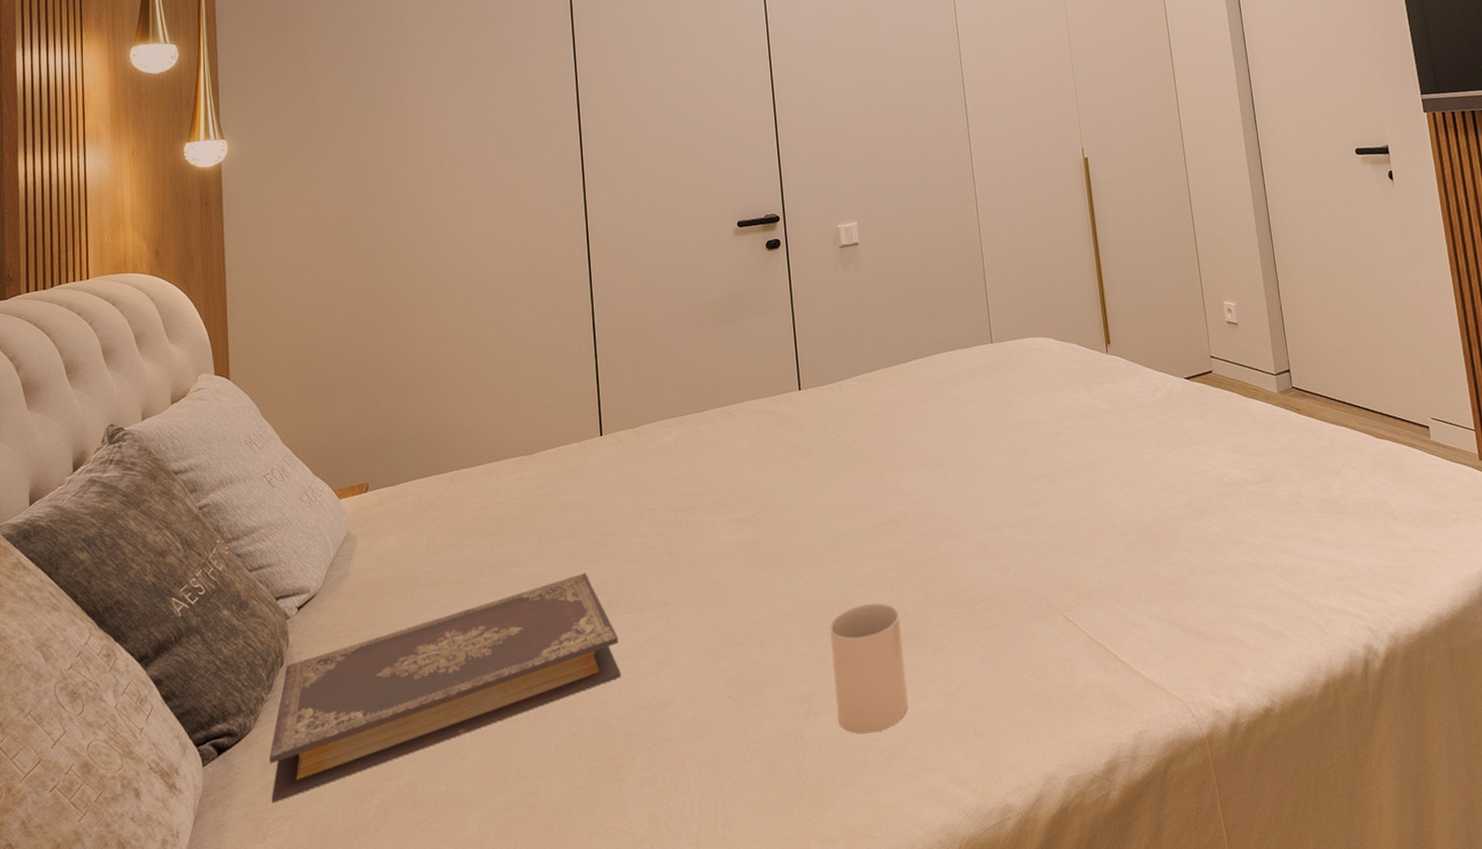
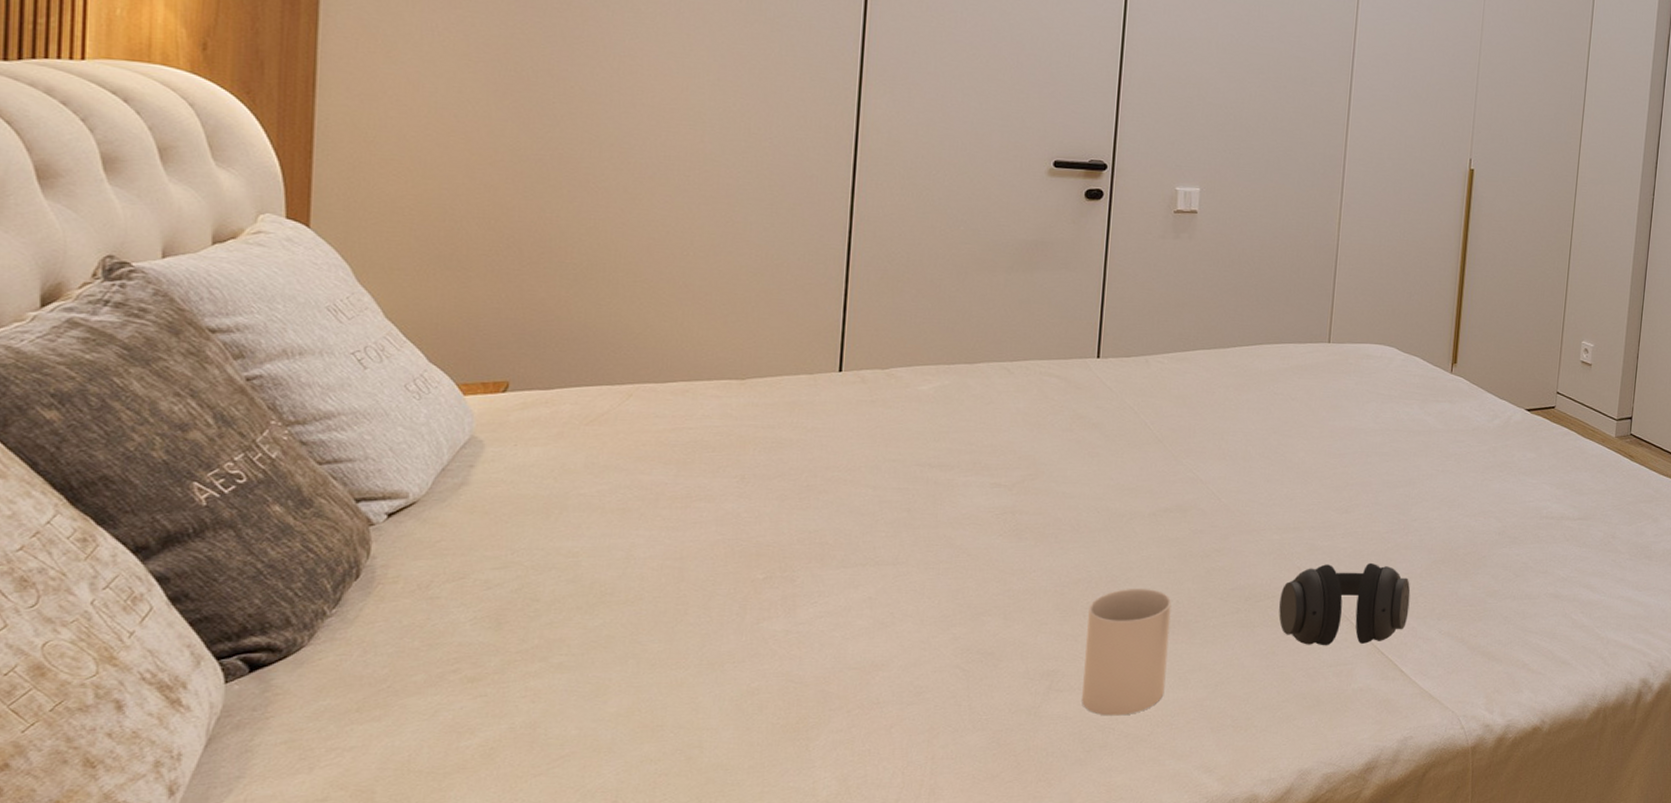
book: present [269,572,621,803] -> none [325,518,829,732]
headphones: none [994,552,1117,644] -> present [1279,562,1411,646]

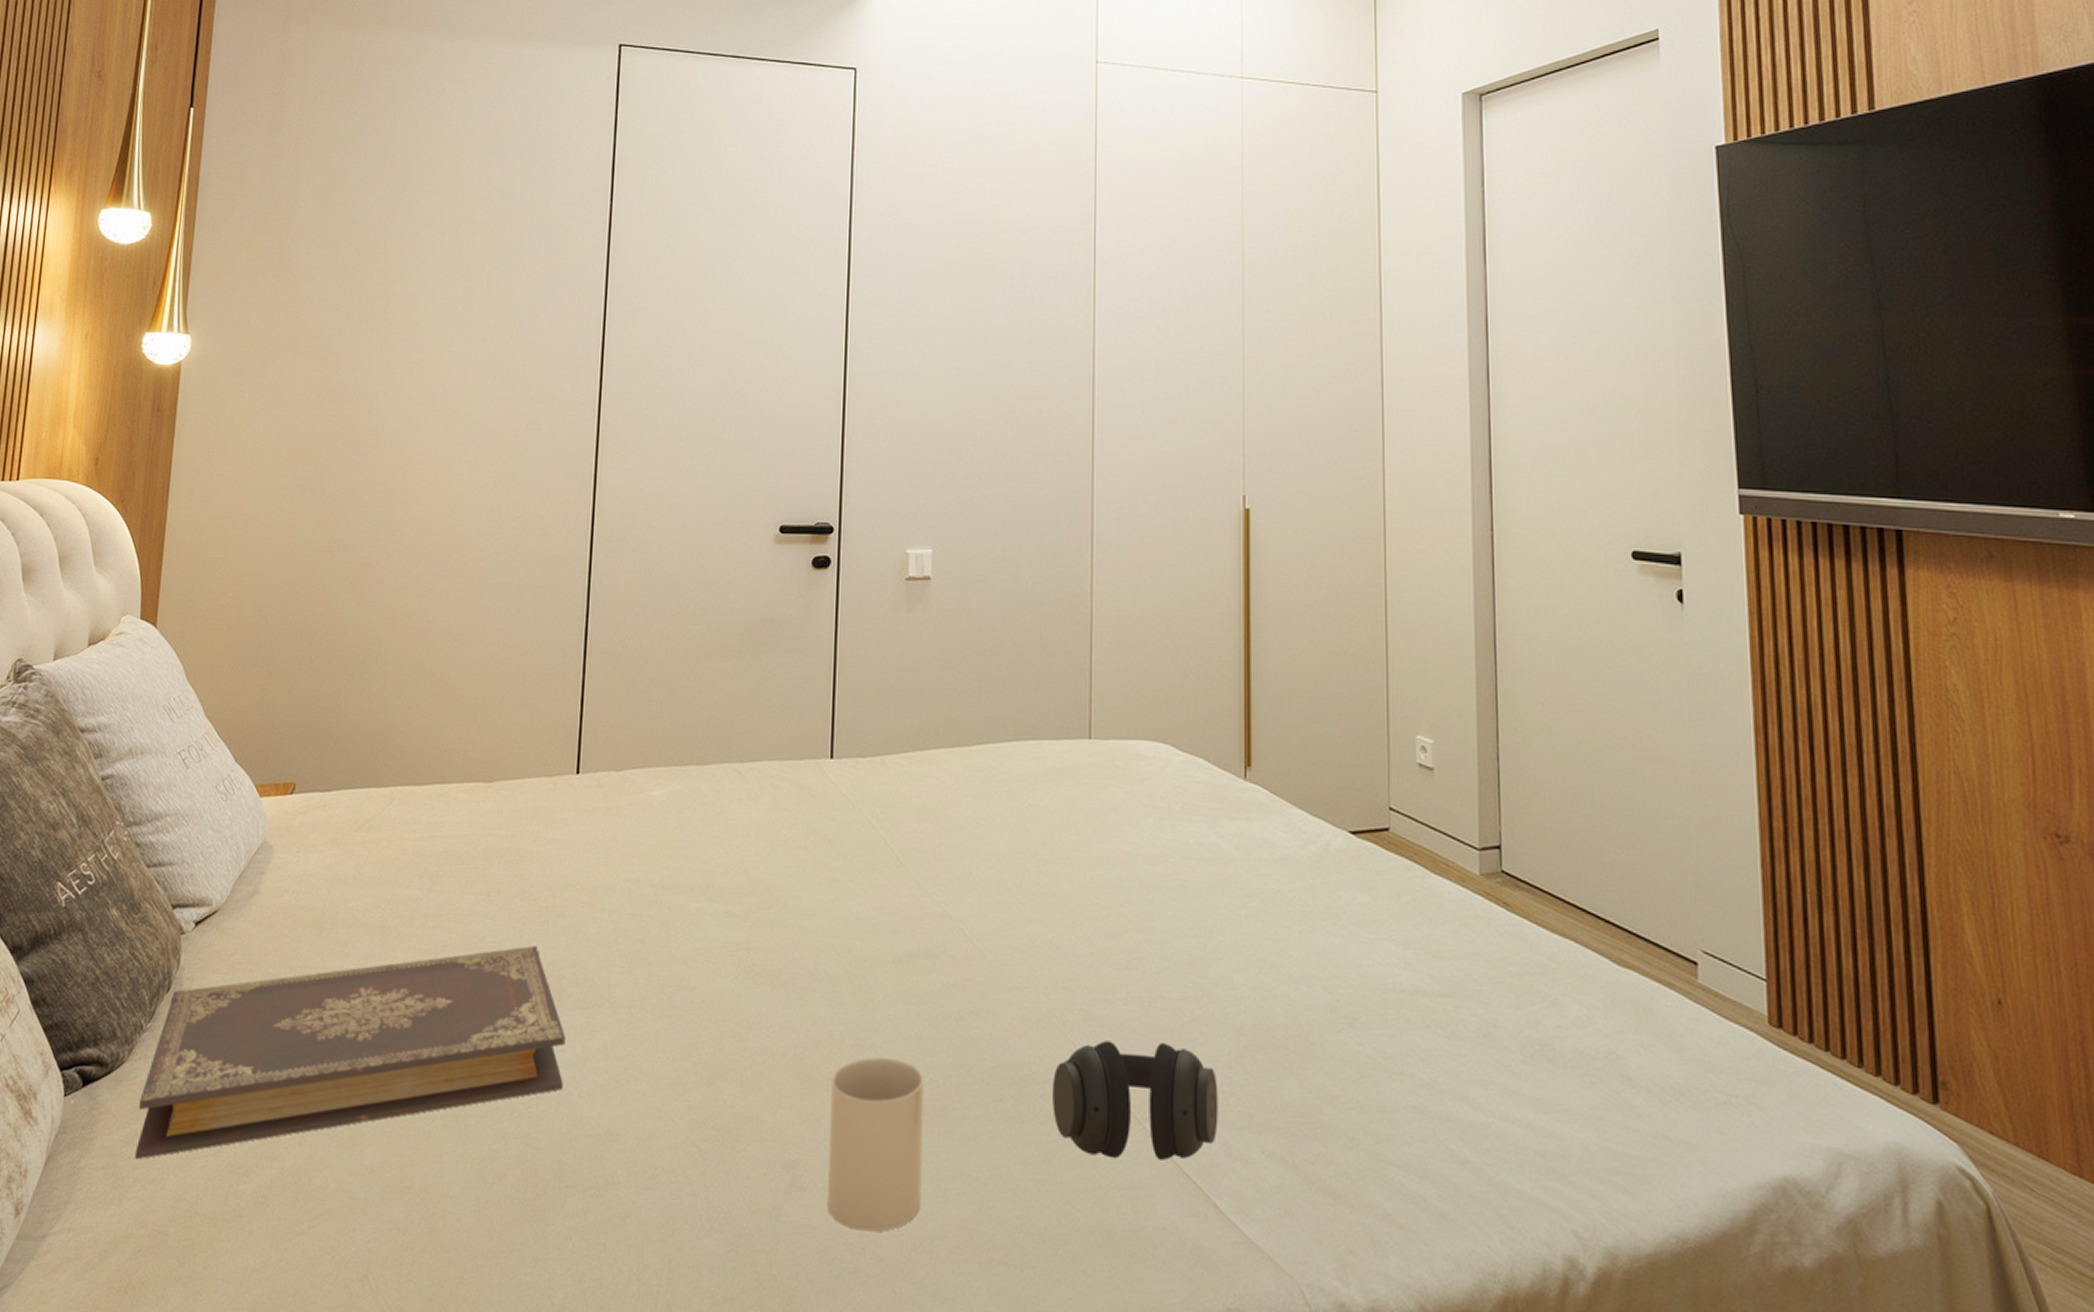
book: none [325,518,829,732] -> present [134,945,566,1160]

